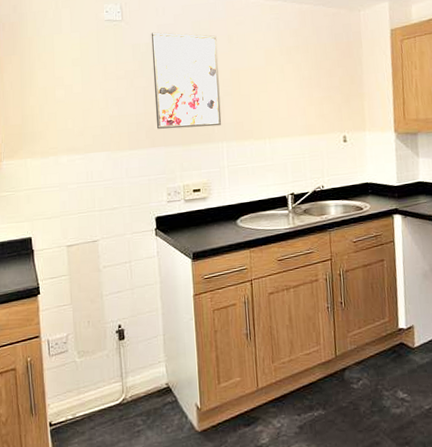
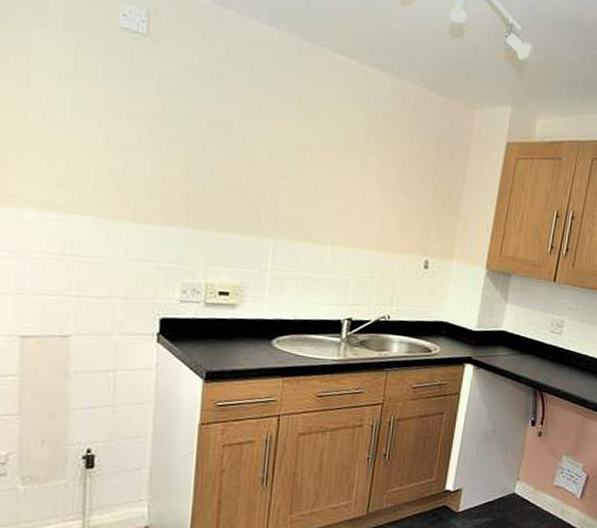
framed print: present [151,32,222,129] -> none [178,64,284,216]

